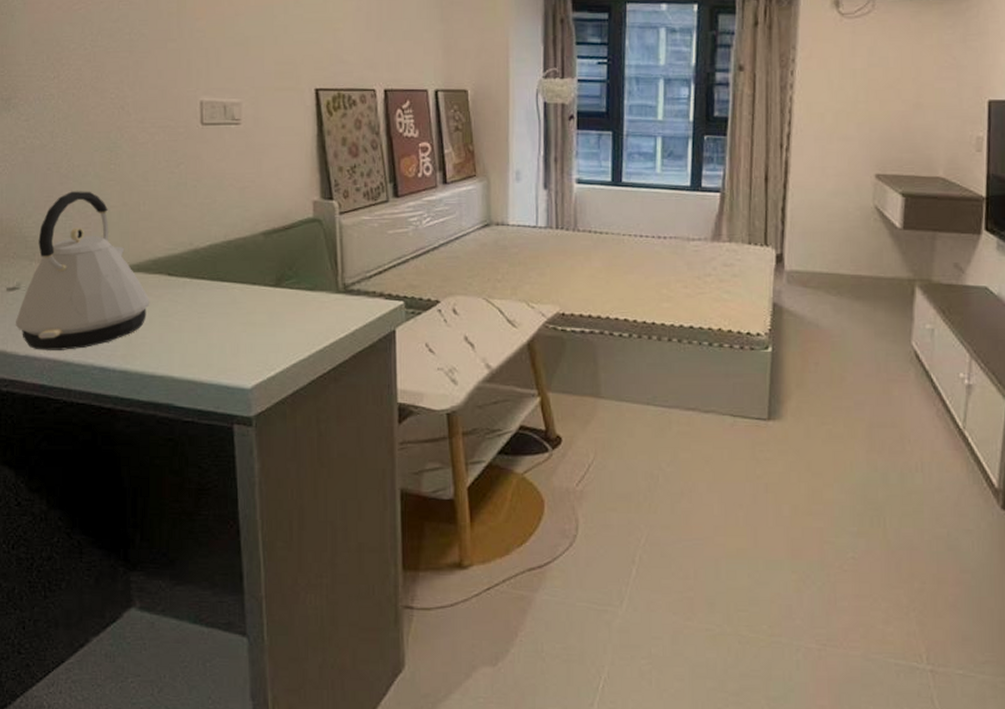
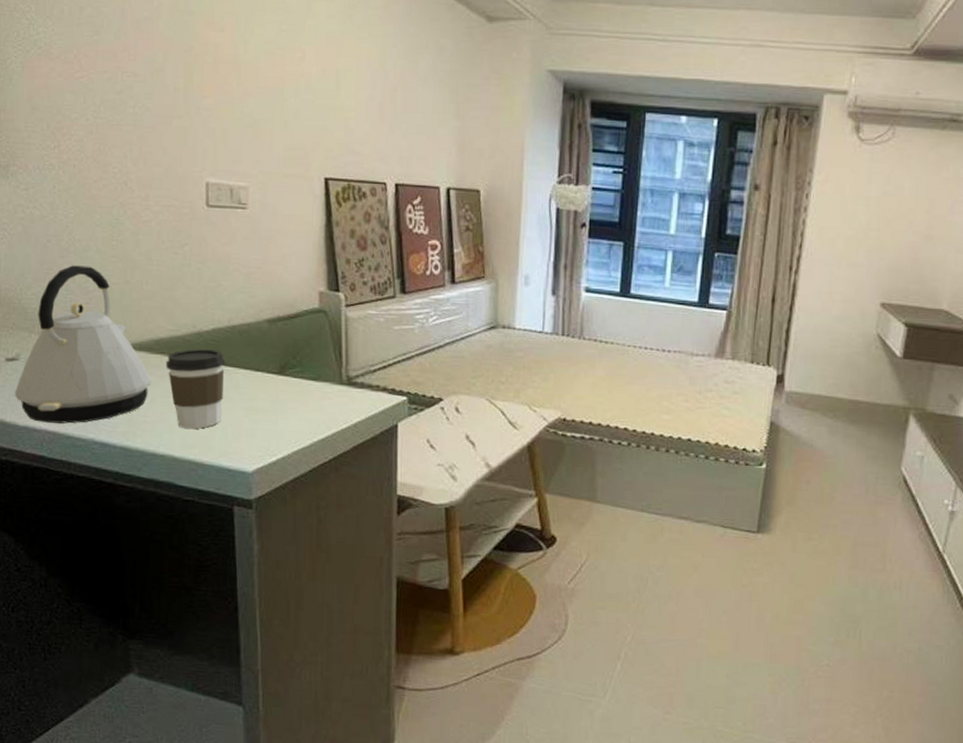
coffee cup: none [163,266,223,348] -> present [165,349,226,429]

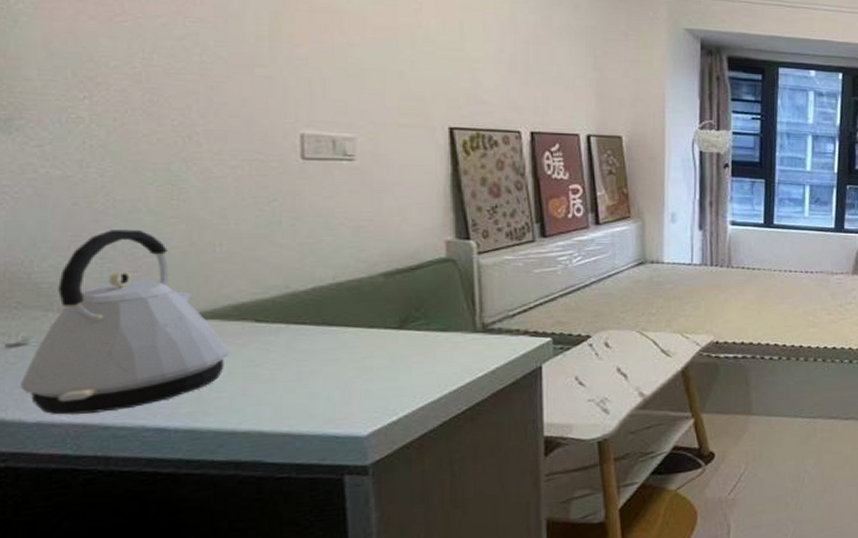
coffee cup: present [165,349,226,429] -> none [248,310,330,400]

